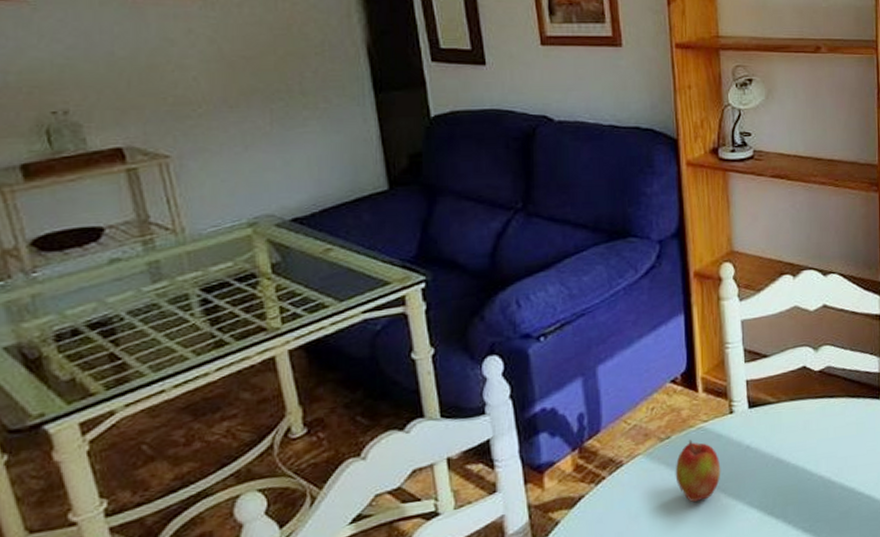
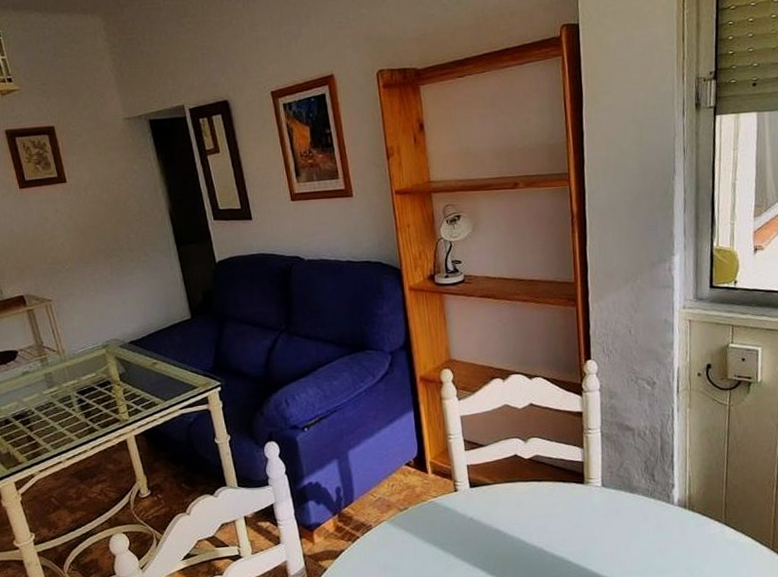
apple: present [675,439,721,502] -> none [413,511,450,560]

